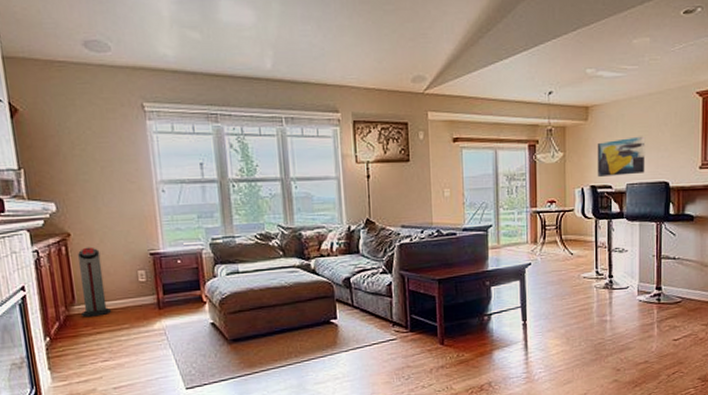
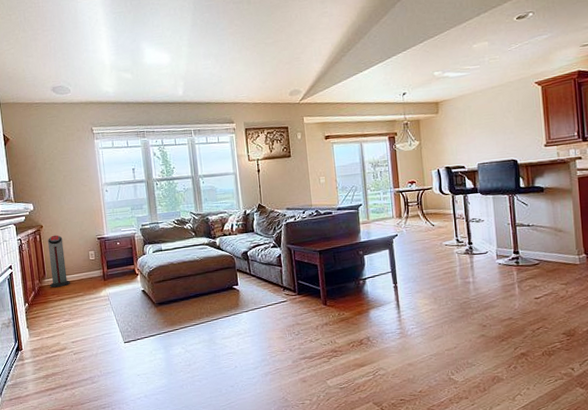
wall art: present [597,136,646,177] -> none [448,122,494,159]

